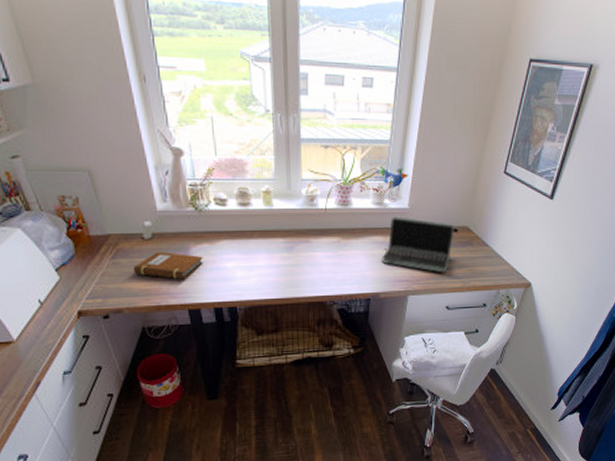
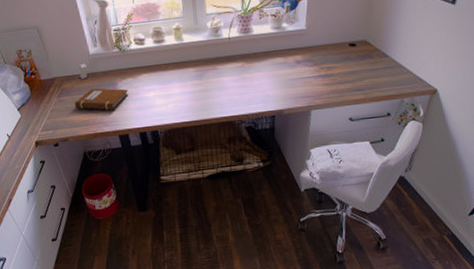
laptop: present [382,216,455,273] -> none [283,37,354,87]

